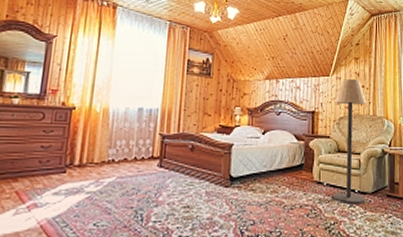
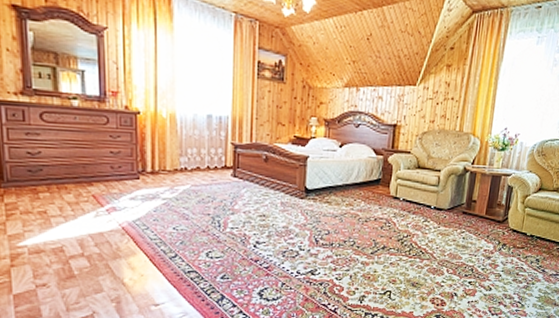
floor lamp: present [332,79,367,205] -> none [407,89,454,220]

